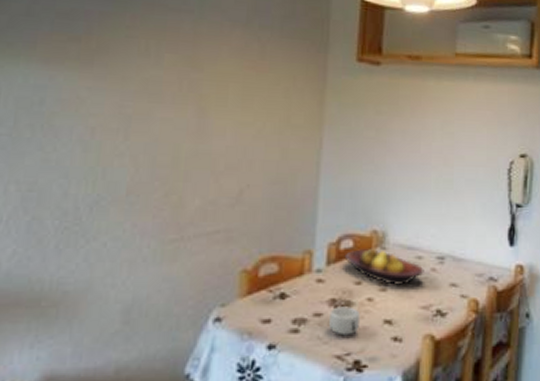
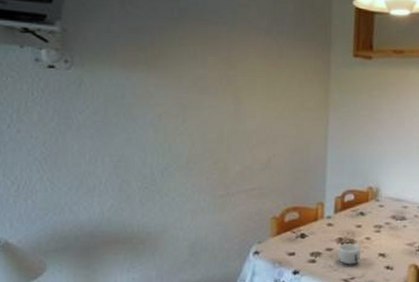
fruit bowl: present [344,248,424,286] -> none [348,200,409,229]

